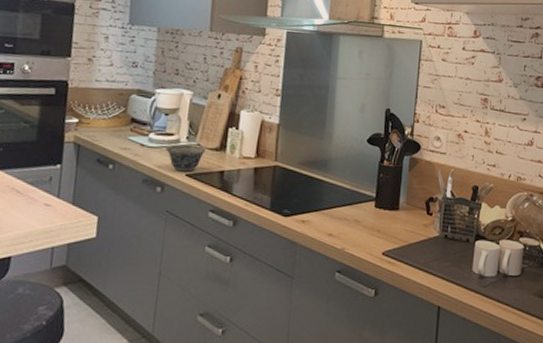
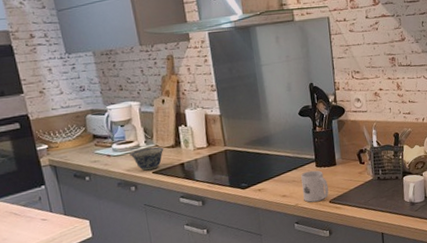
mug: none [353,210,385,250] -> present [301,170,329,203]

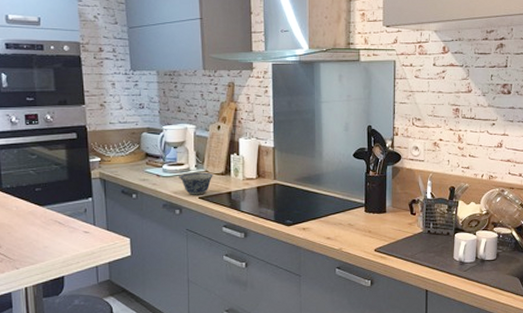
mug: present [301,170,329,203] -> none [348,215,375,248]

